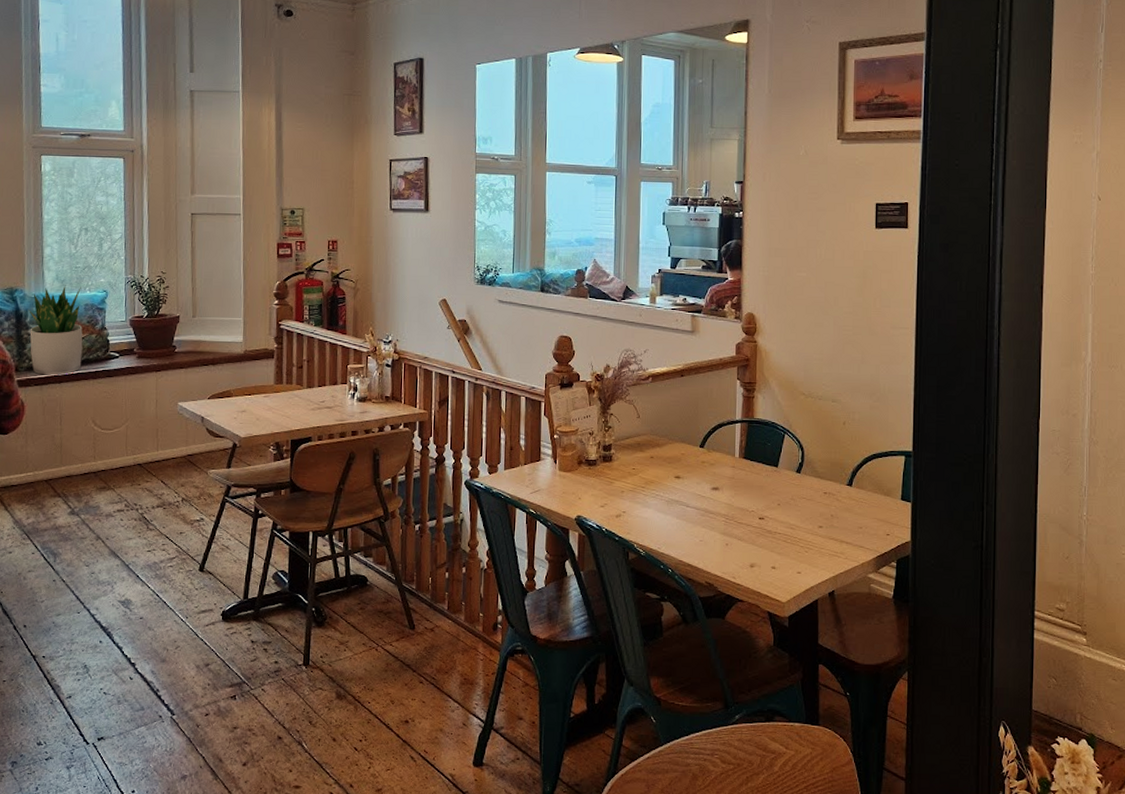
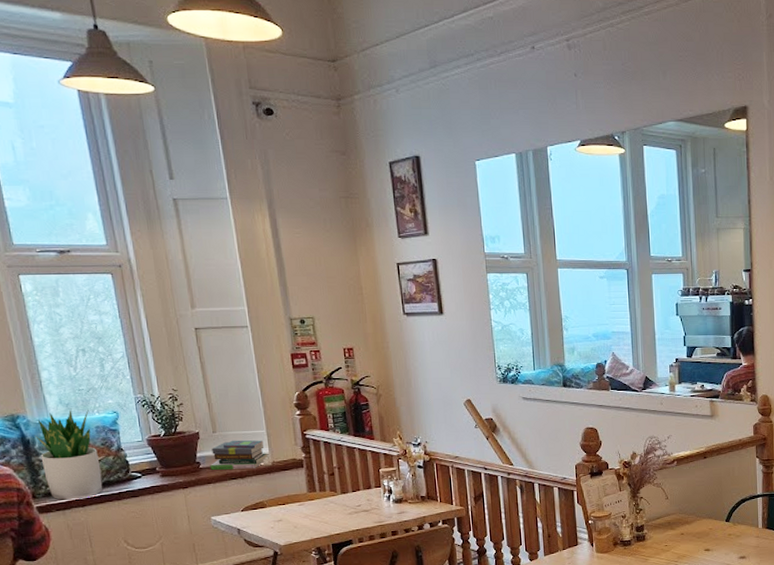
books: none [184,326,241,357] -> present [210,440,268,471]

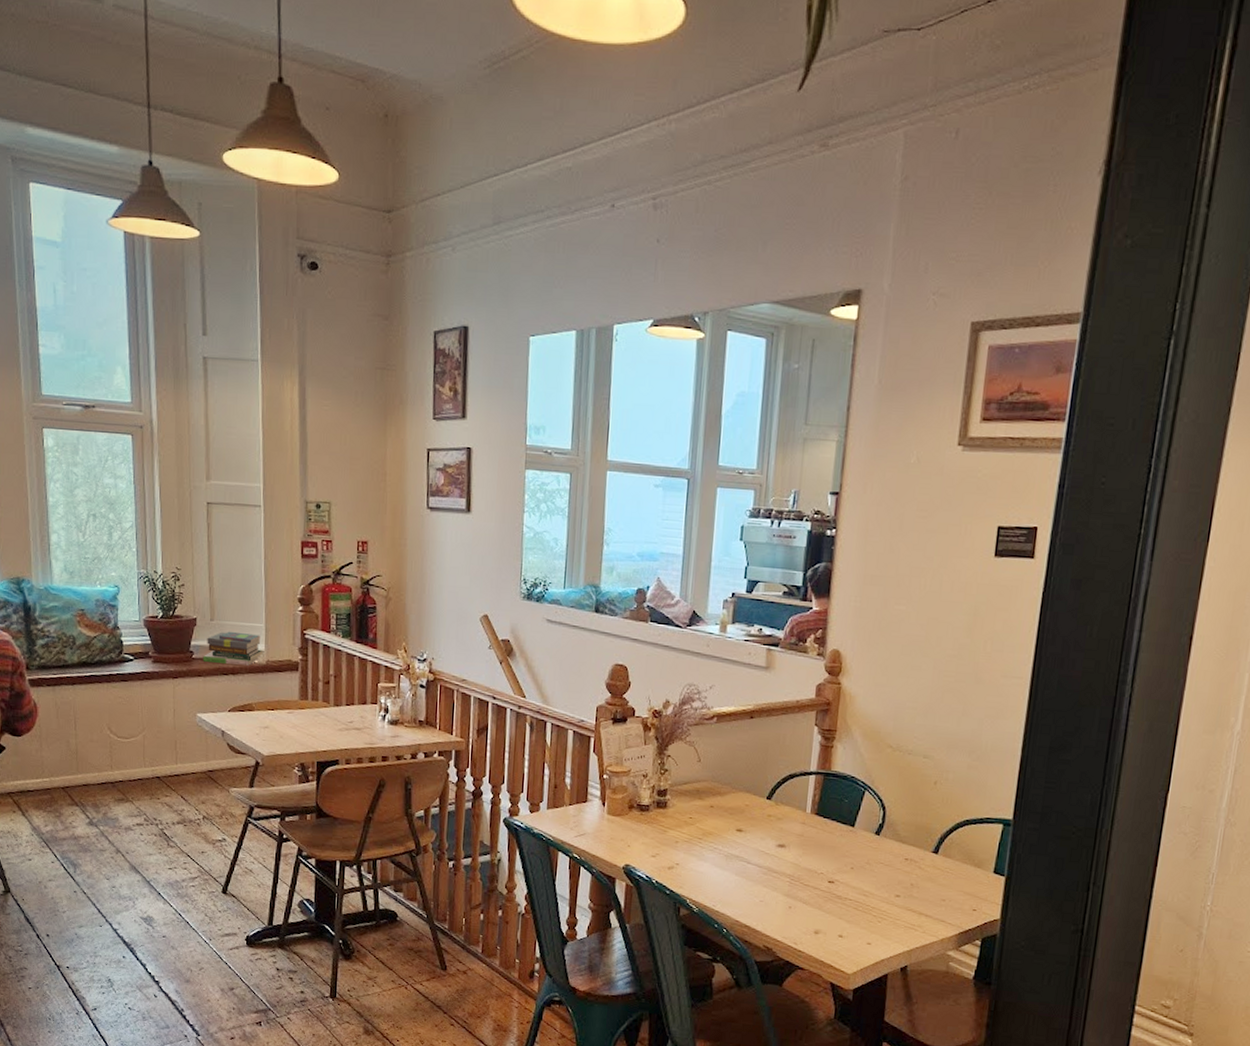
planter: present [34,408,103,500] -> none [36,577,95,677]

